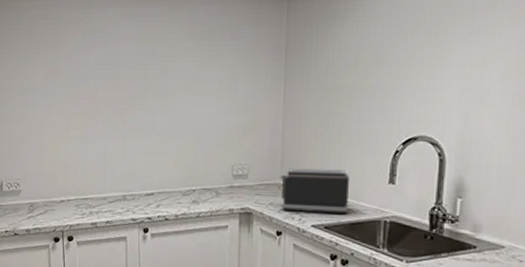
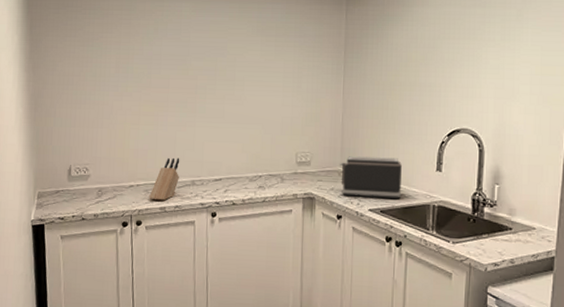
knife block: none [80,171,110,216] -> present [149,157,180,201]

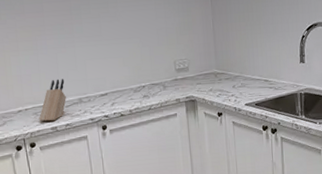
toaster: present [339,156,402,199] -> none [214,55,273,95]

